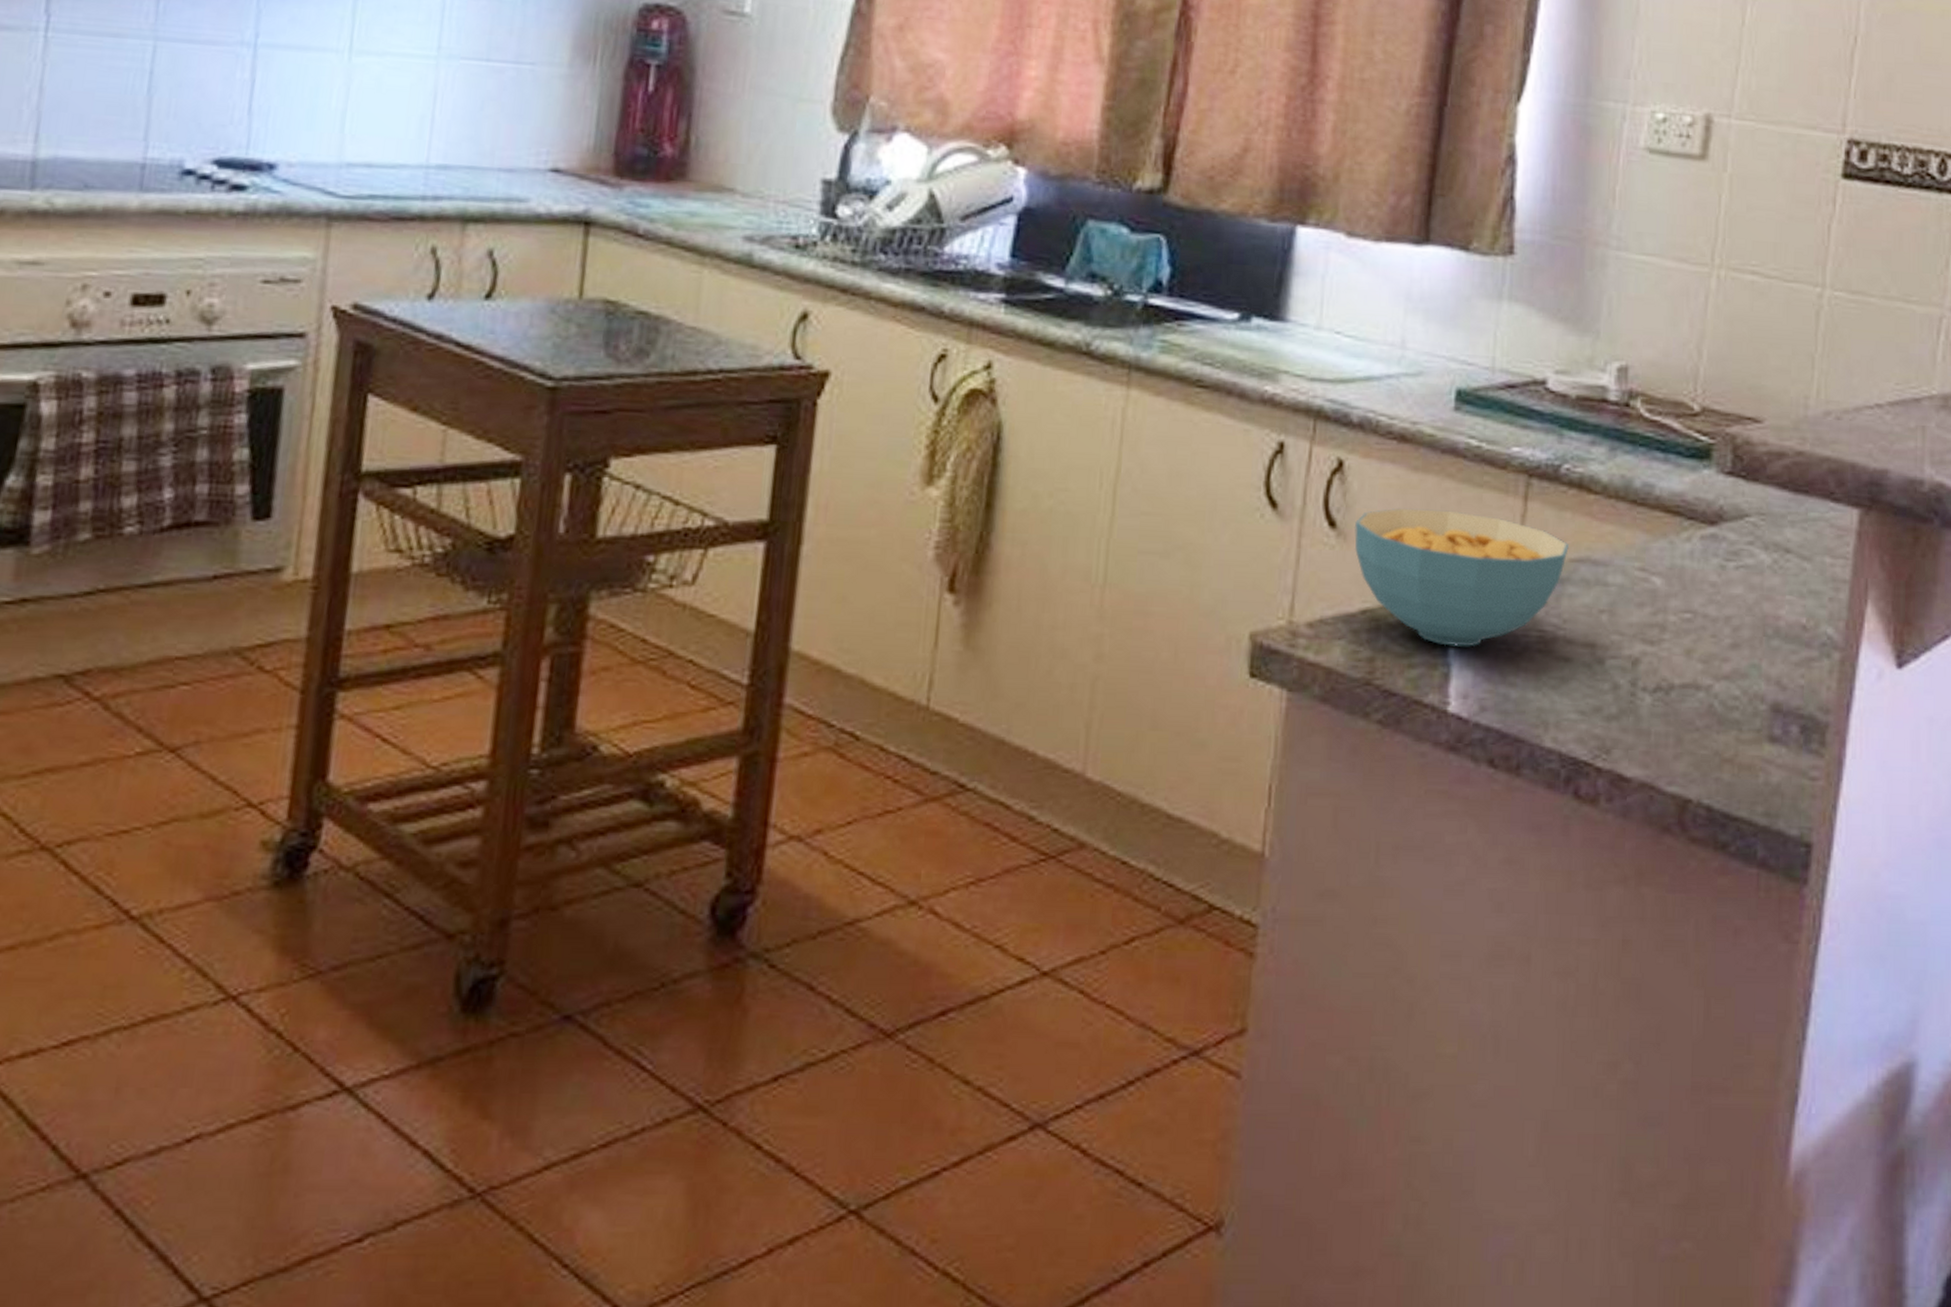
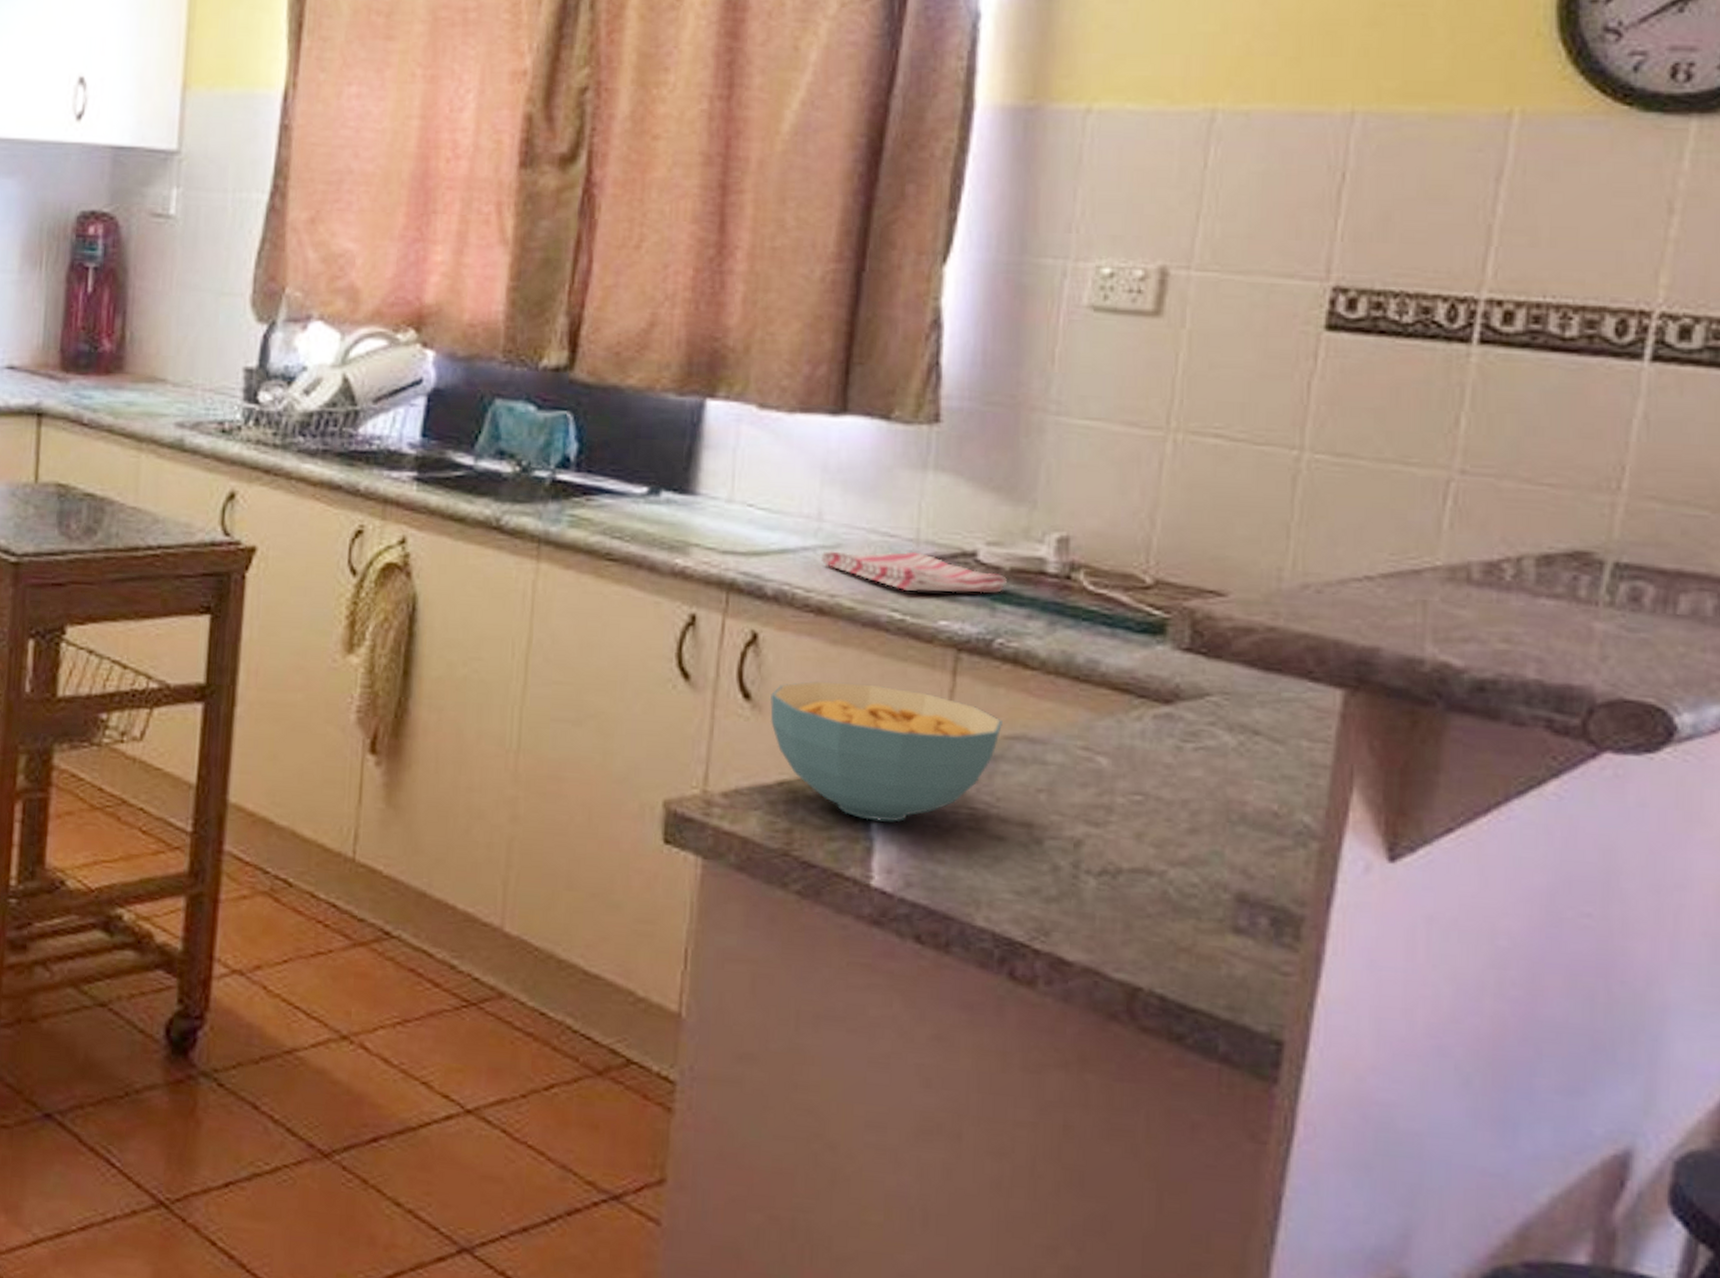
dish towel: none [1403,378,1573,420] -> present [820,551,1007,593]

